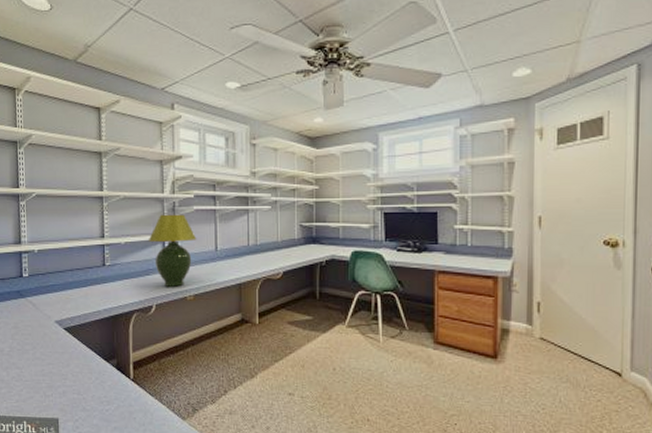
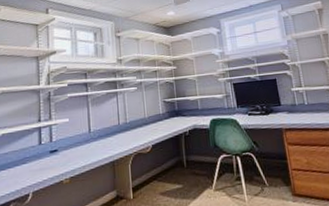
table lamp: present [148,214,197,287] -> none [24,102,71,173]

